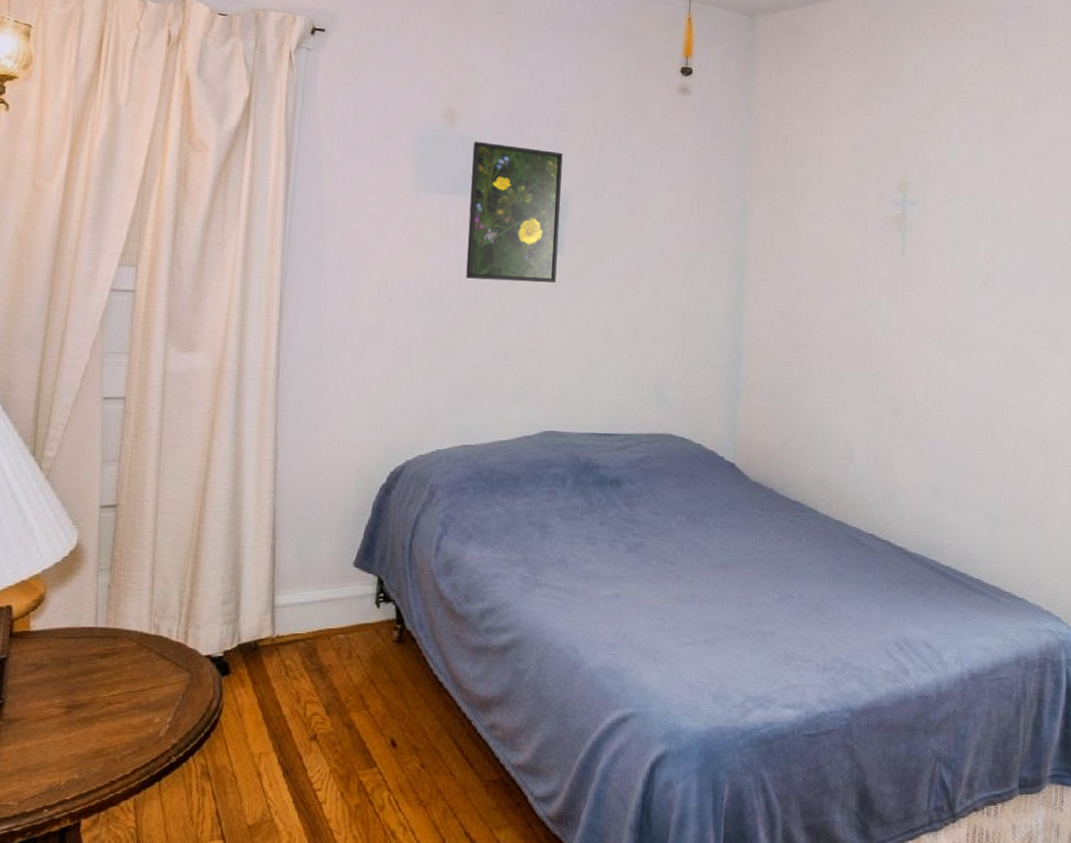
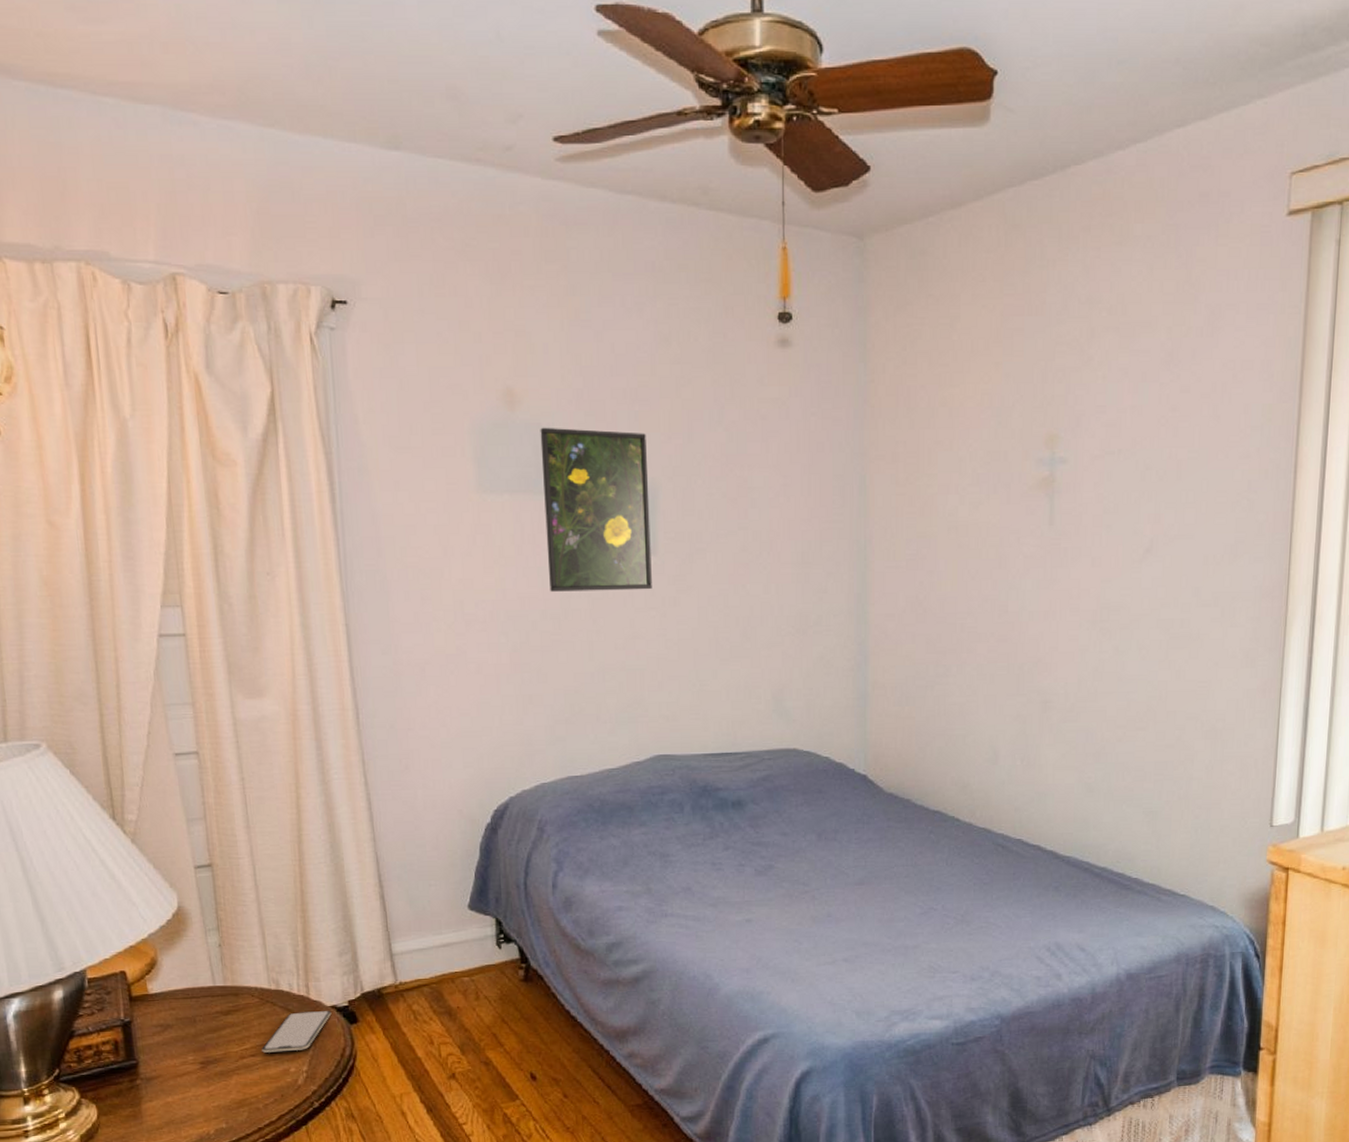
smartphone: none [130,659,206,701] -> present [262,1010,332,1053]

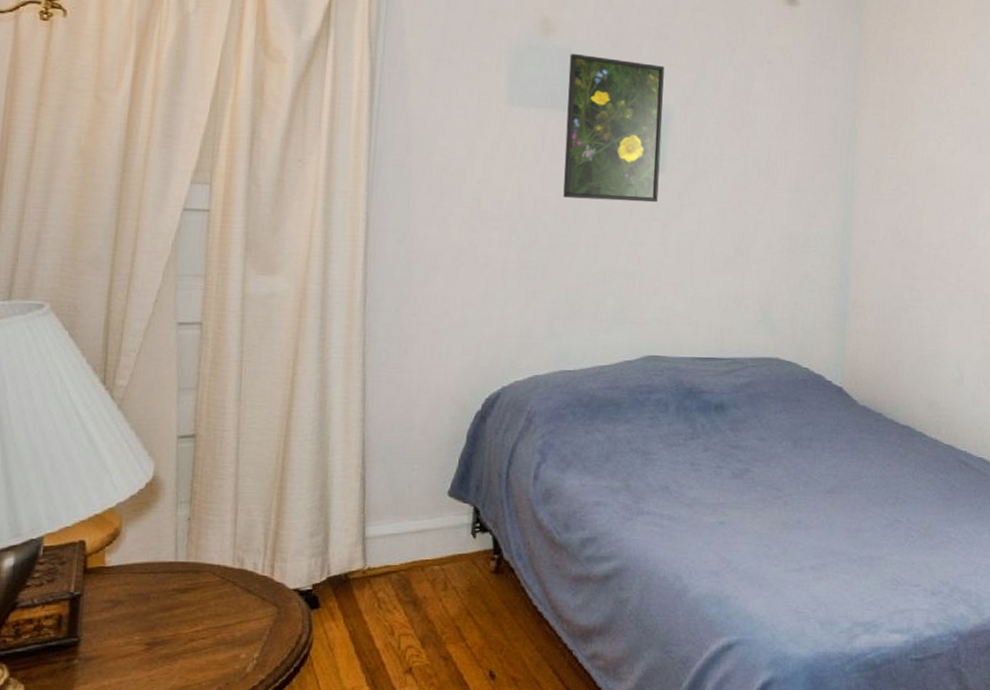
smartphone: present [262,1010,332,1053] -> none [214,593,294,636]

